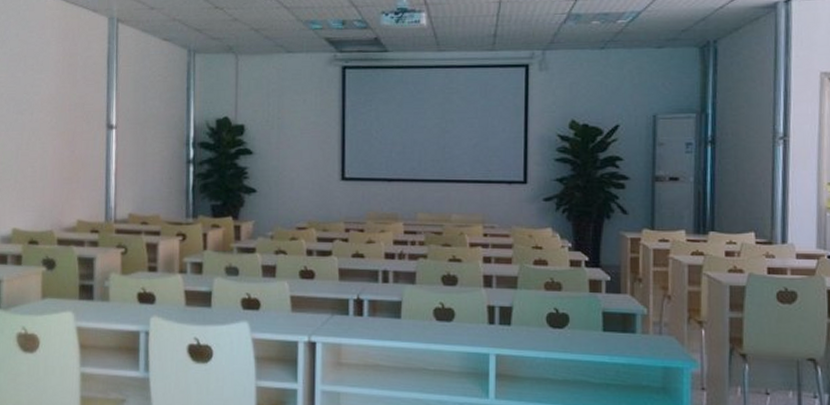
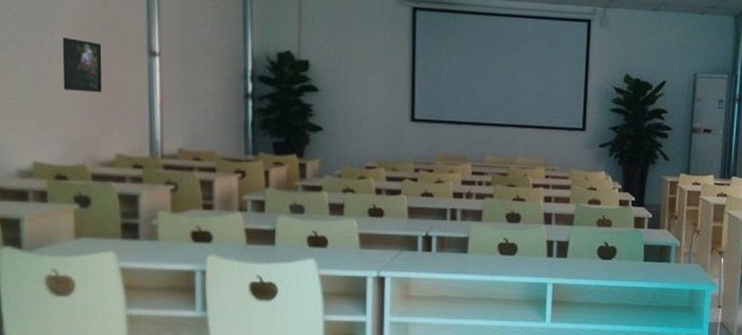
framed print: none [38,116,70,165] -> present [62,37,102,93]

